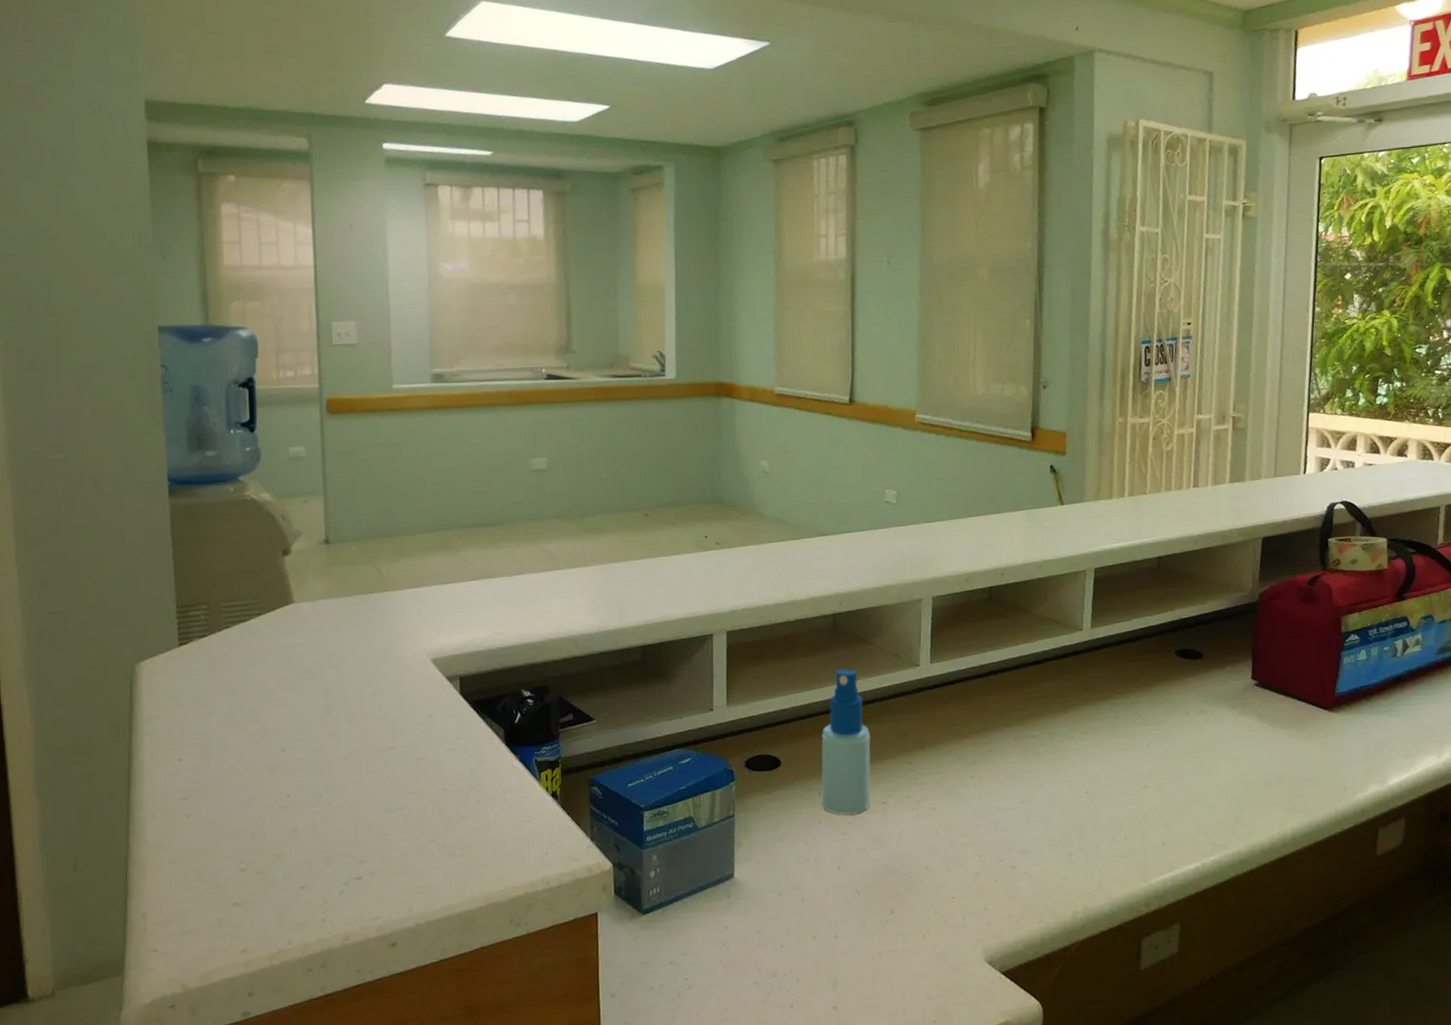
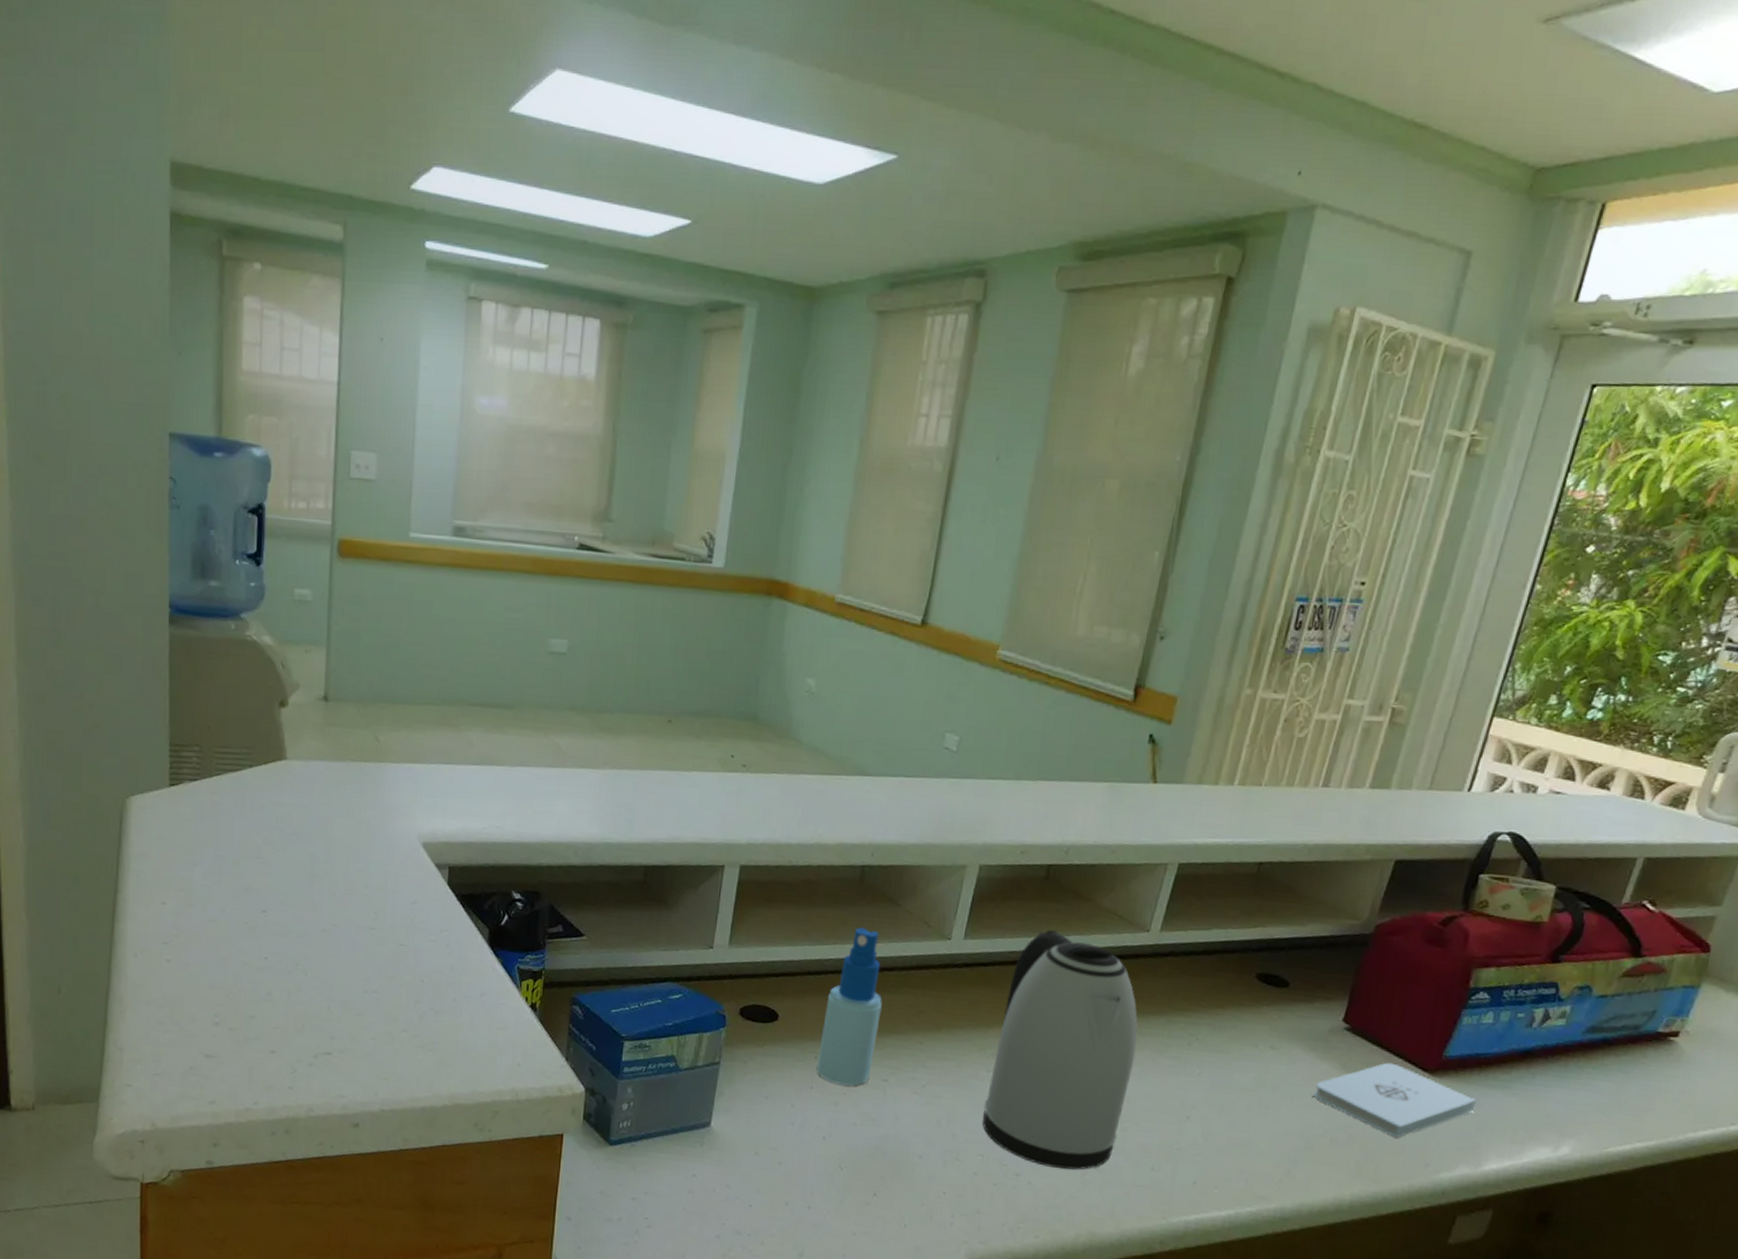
kettle: none [974,643,1092,855] -> present [982,930,1138,1170]
notepad: none [1242,707,1370,771] -> present [1313,1062,1477,1138]

